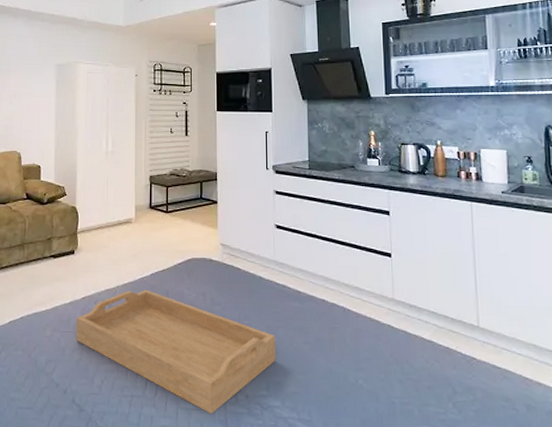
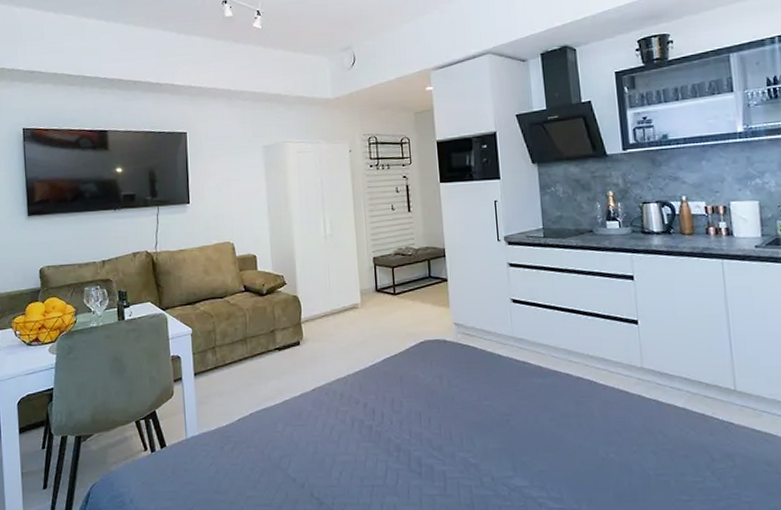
serving tray: present [76,289,277,414] -> none [308,376,521,498]

